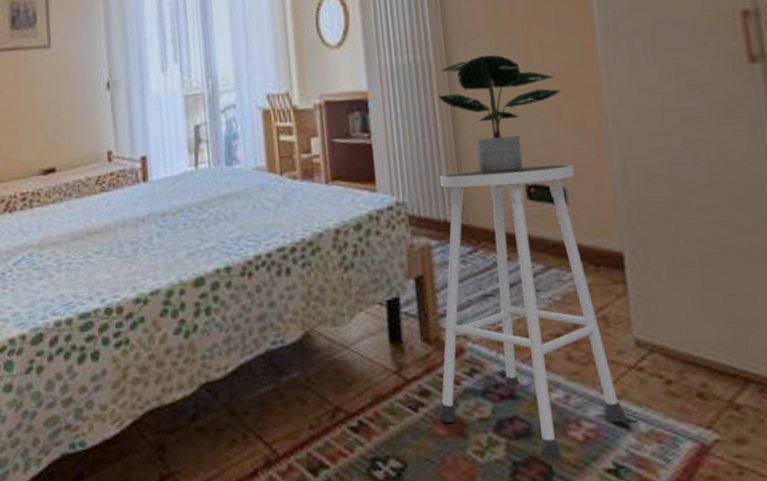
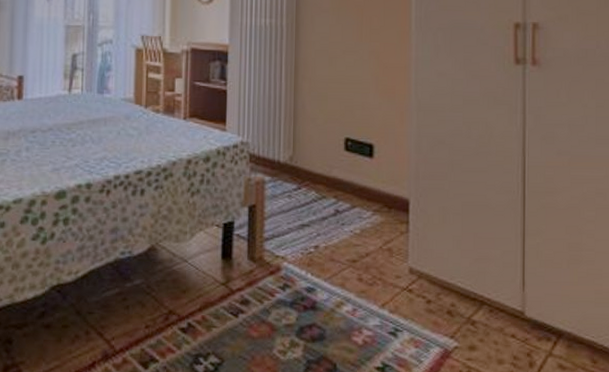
potted plant: present [437,54,561,174] -> none [285,28,380,127]
stool: present [438,164,626,462] -> none [253,122,395,361]

